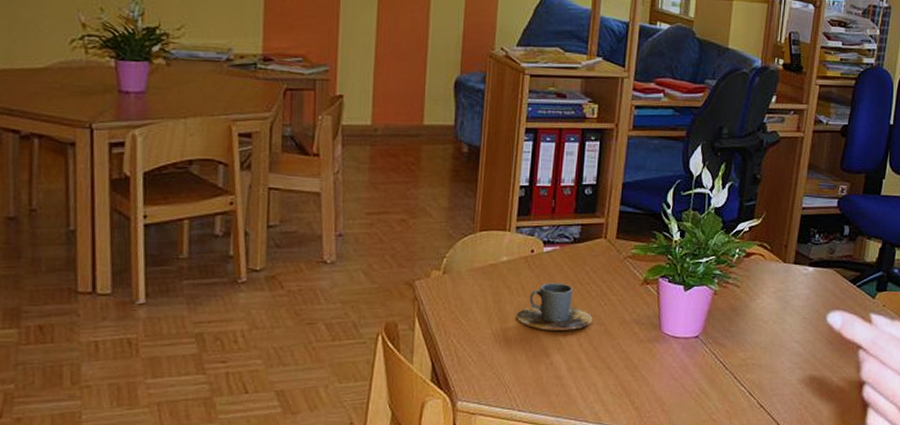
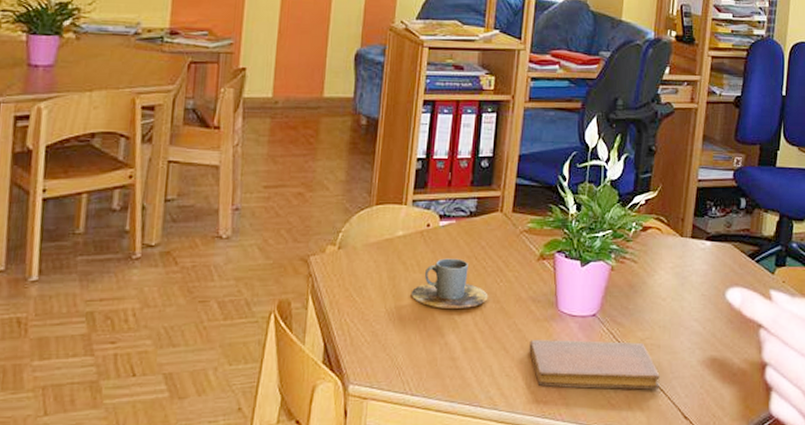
notebook: none [633,359,760,406] -> present [529,339,660,390]

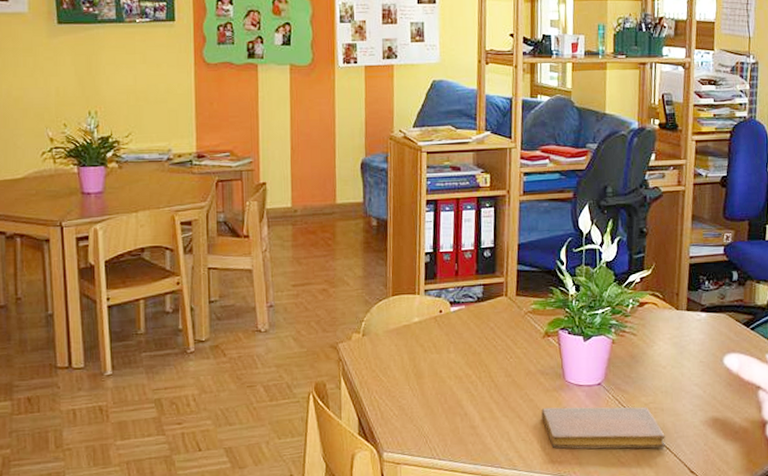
cup: present [412,258,488,308] -> none [431,339,501,384]

